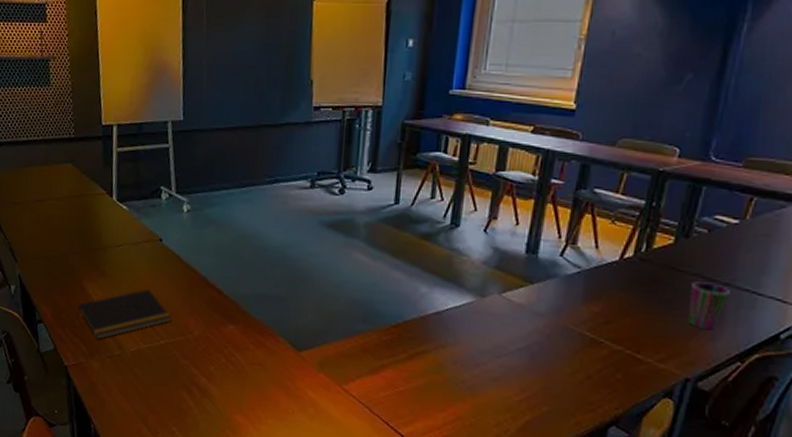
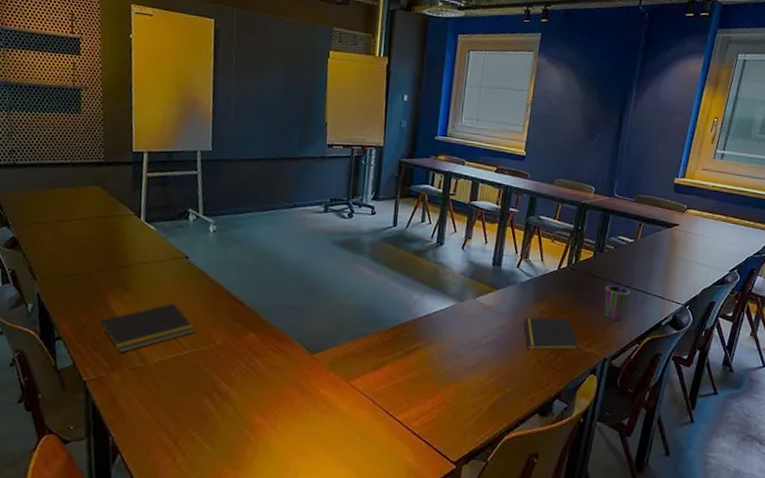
notepad: none [567,320,647,365] -> present [523,317,578,350]

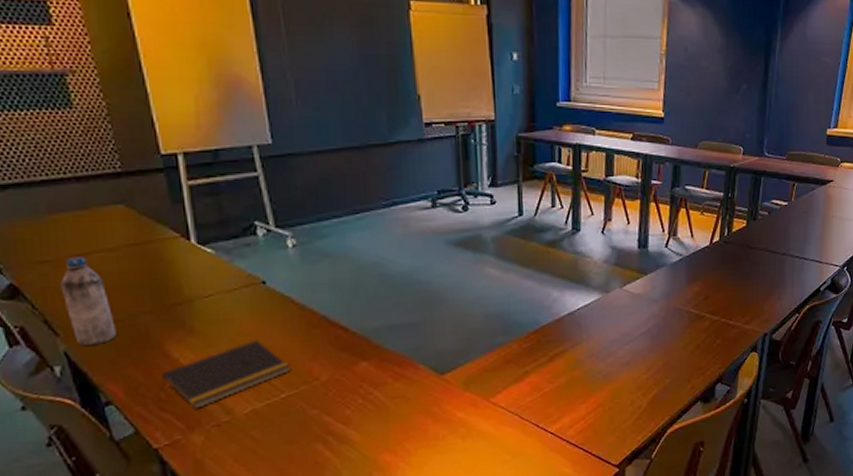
water bottle: none [45,221,76,291] -> present [60,256,116,347]
notepad: present [523,317,578,350] -> none [677,296,737,336]
cup: present [604,285,630,321] -> none [761,254,787,293]

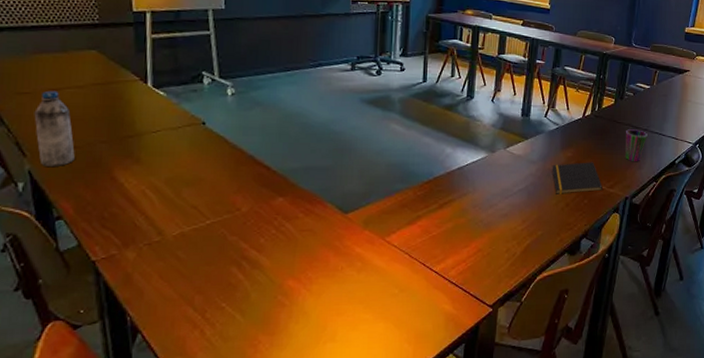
notepad: present [161,339,291,409] -> none [106,171,218,228]
notepad: none [677,296,737,336] -> present [552,162,603,194]
cup: none [761,254,787,293] -> present [625,129,648,162]

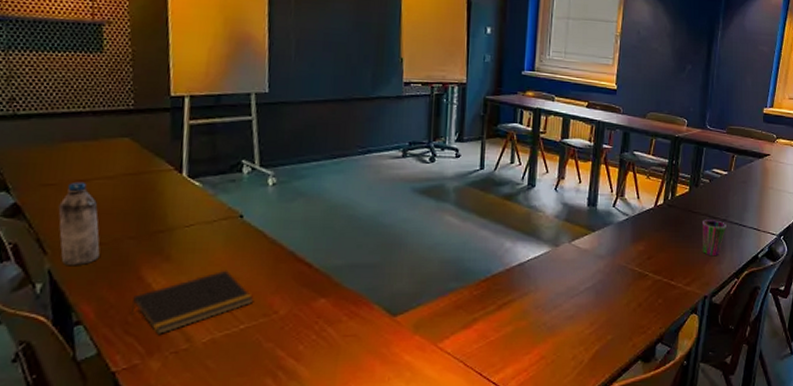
notepad: none [106,171,218,228] -> present [130,270,254,334]
notepad: present [552,162,603,194] -> none [622,256,678,293]

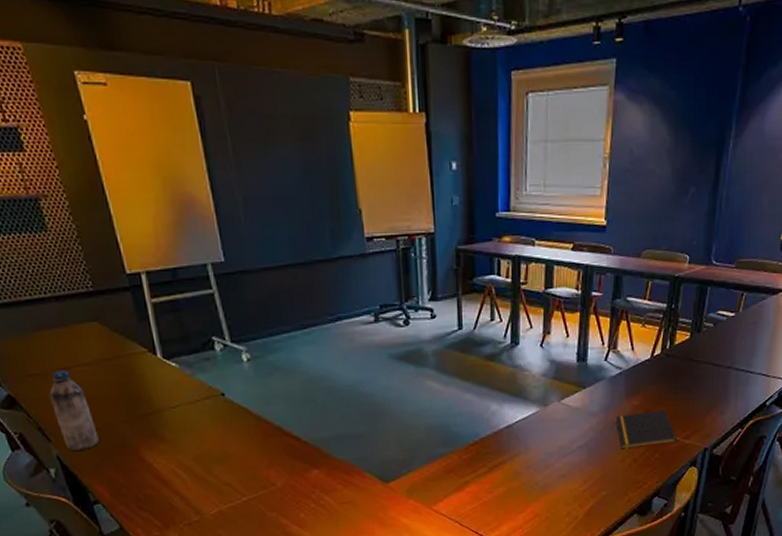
notepad: present [130,270,254,334] -> none [139,447,251,509]
notepad: none [622,256,678,293] -> present [615,410,677,449]
cup: present [703,220,727,257] -> none [704,368,732,407]

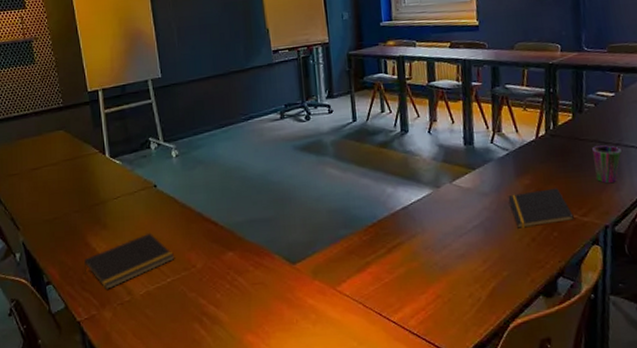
water bottle: present [48,370,99,452] -> none [22,169,56,238]
notepad: none [139,447,251,509] -> present [84,232,175,290]
cup: none [704,368,732,407] -> present [592,145,622,184]

